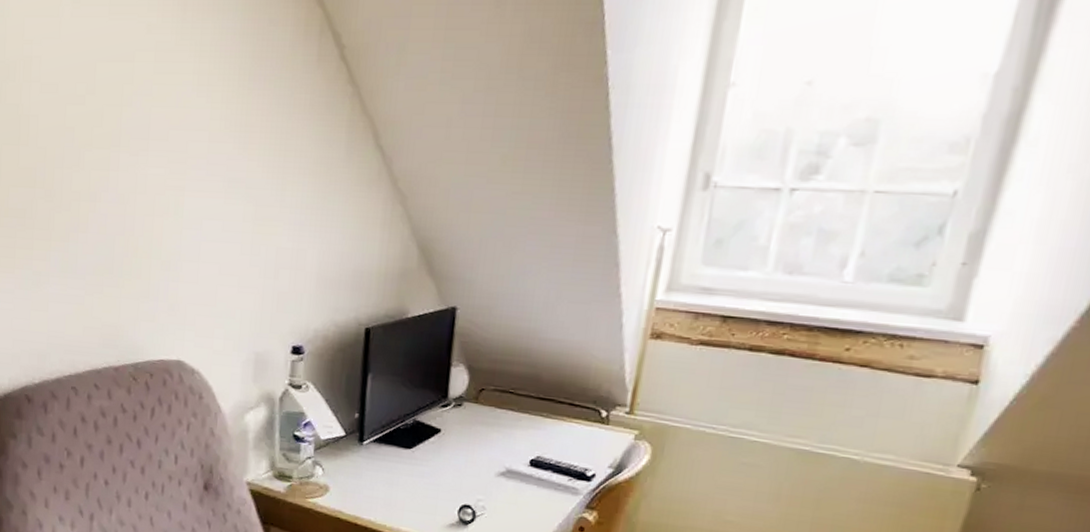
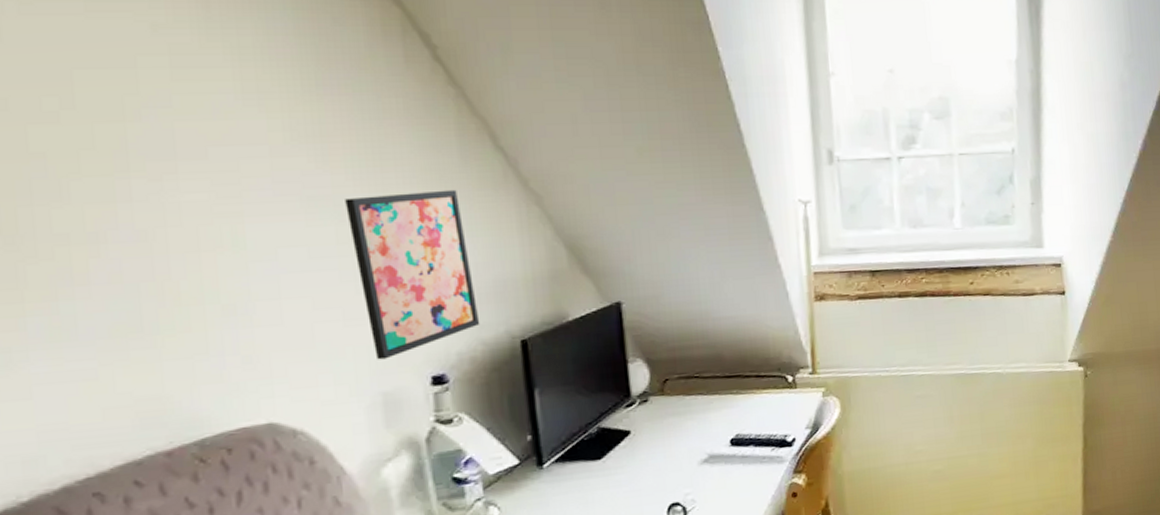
wall art: none [253,182,339,325] -> present [345,189,480,360]

